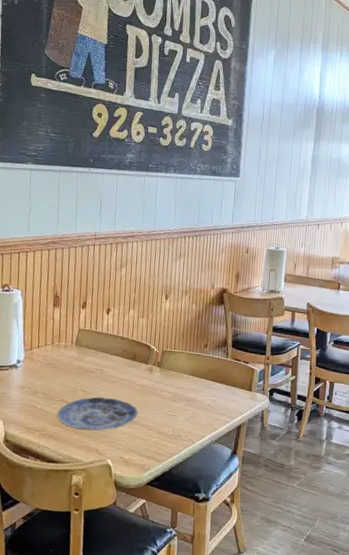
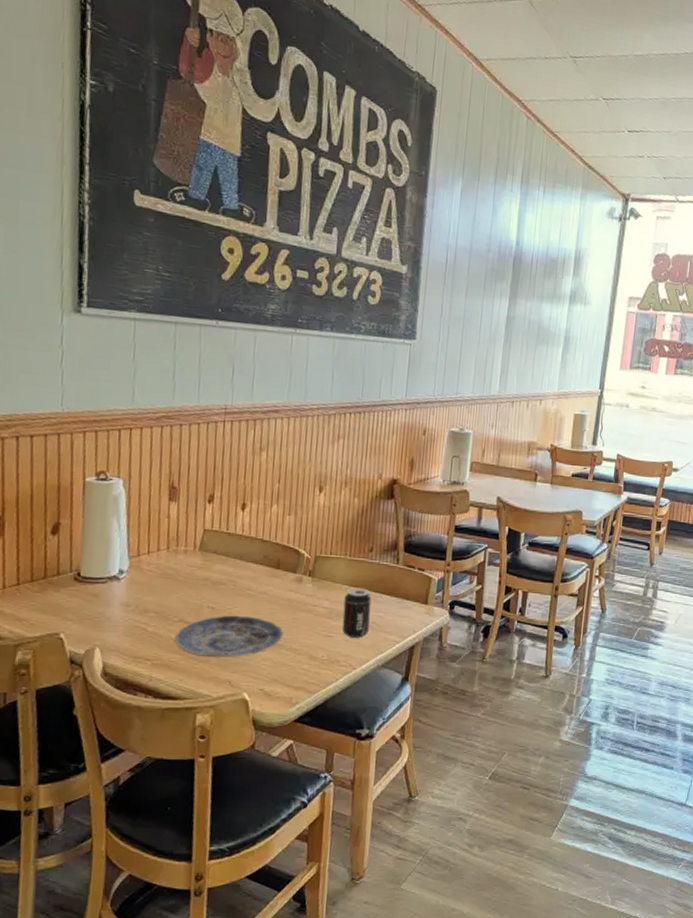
beverage can: none [183,376,207,418] -> present [341,587,372,638]

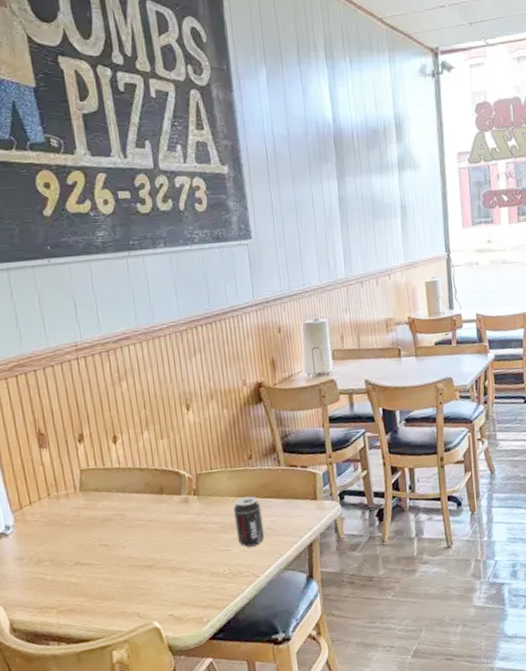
plate: present [174,615,284,658] -> none [73,545,181,595]

